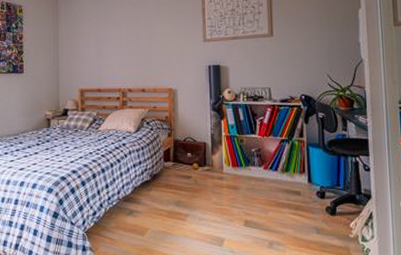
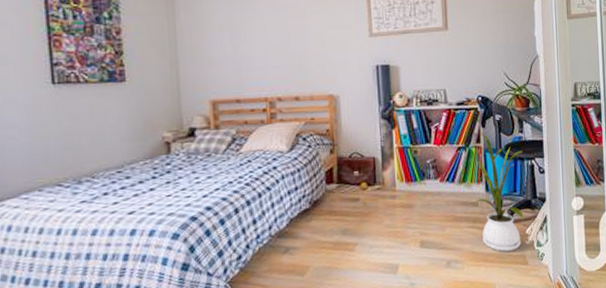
house plant: none [298,127,348,242] -> present [476,132,524,252]

